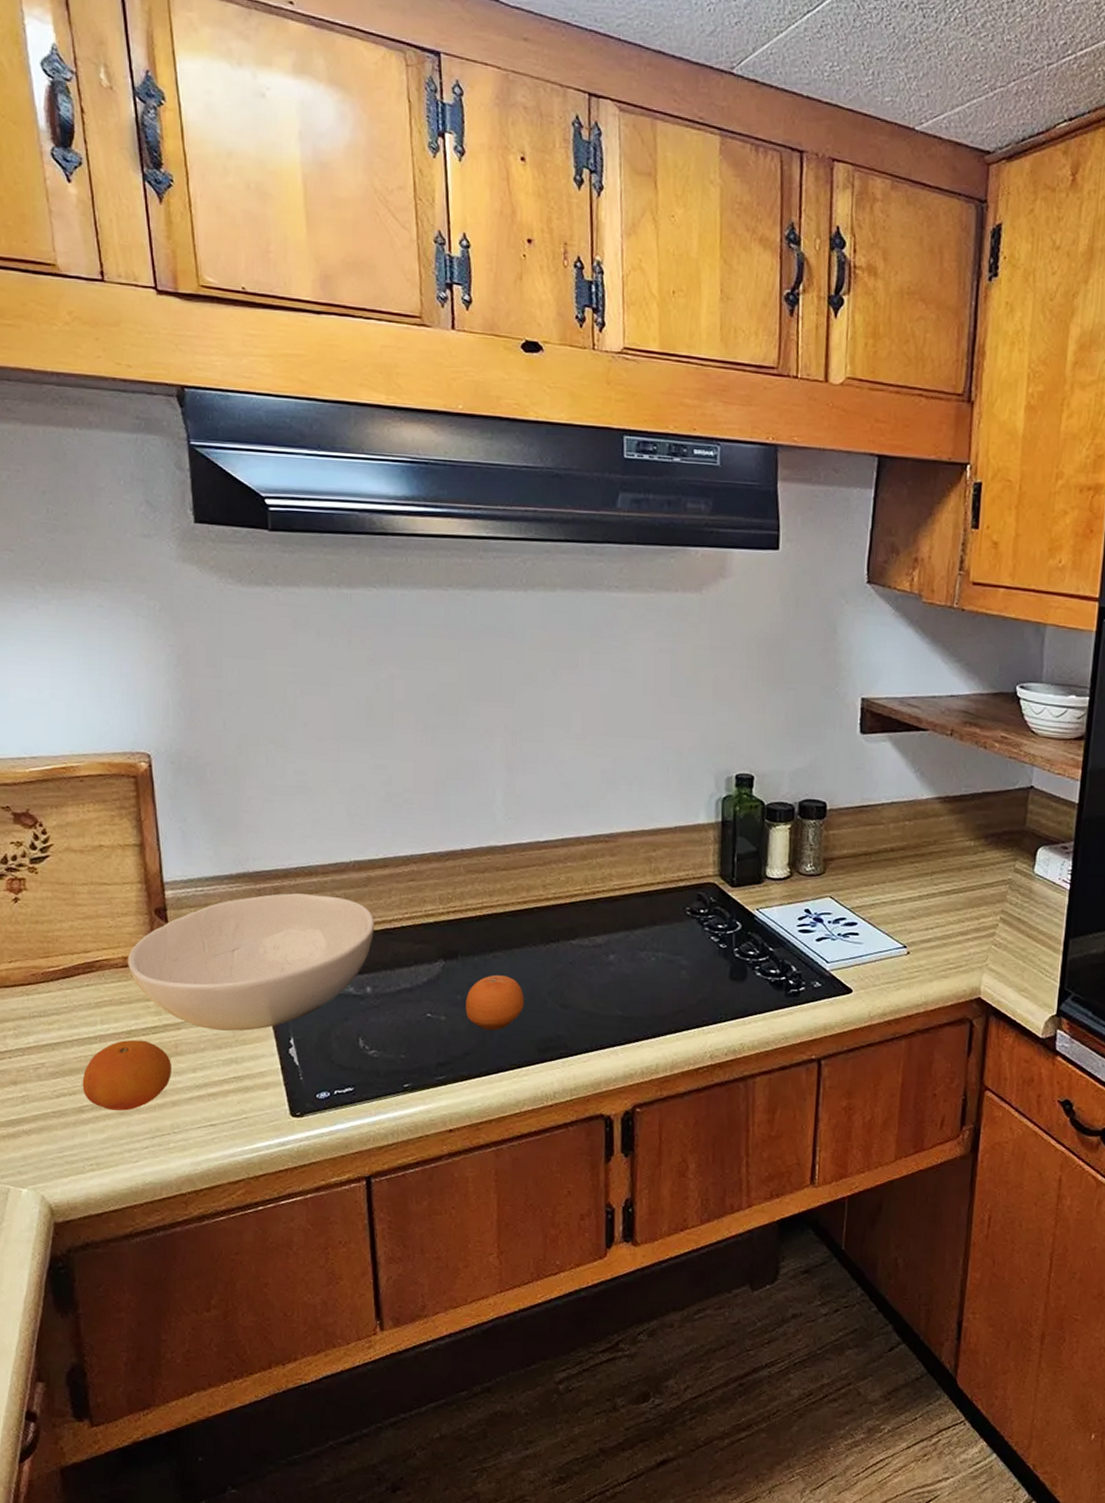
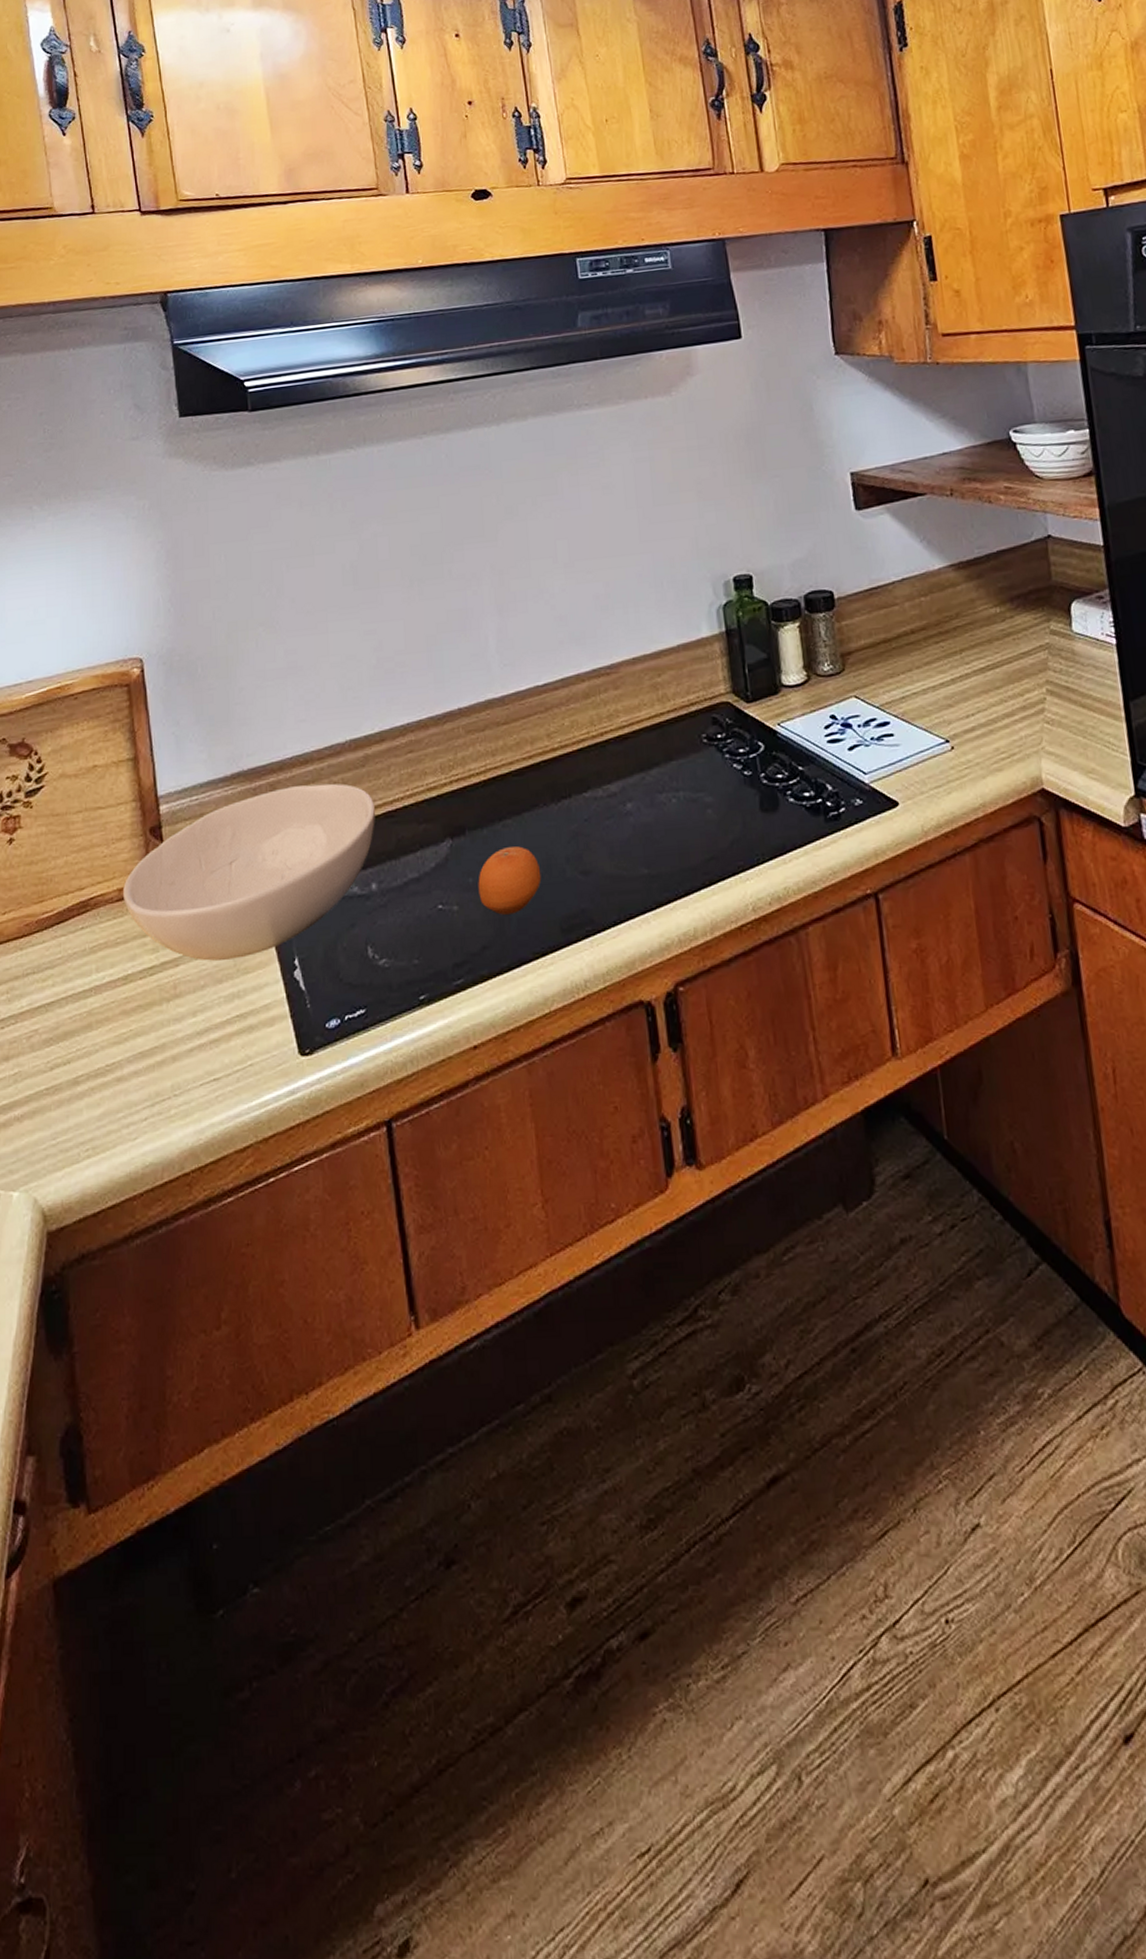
fruit: present [82,1039,171,1111] -> none [77,985,171,1077]

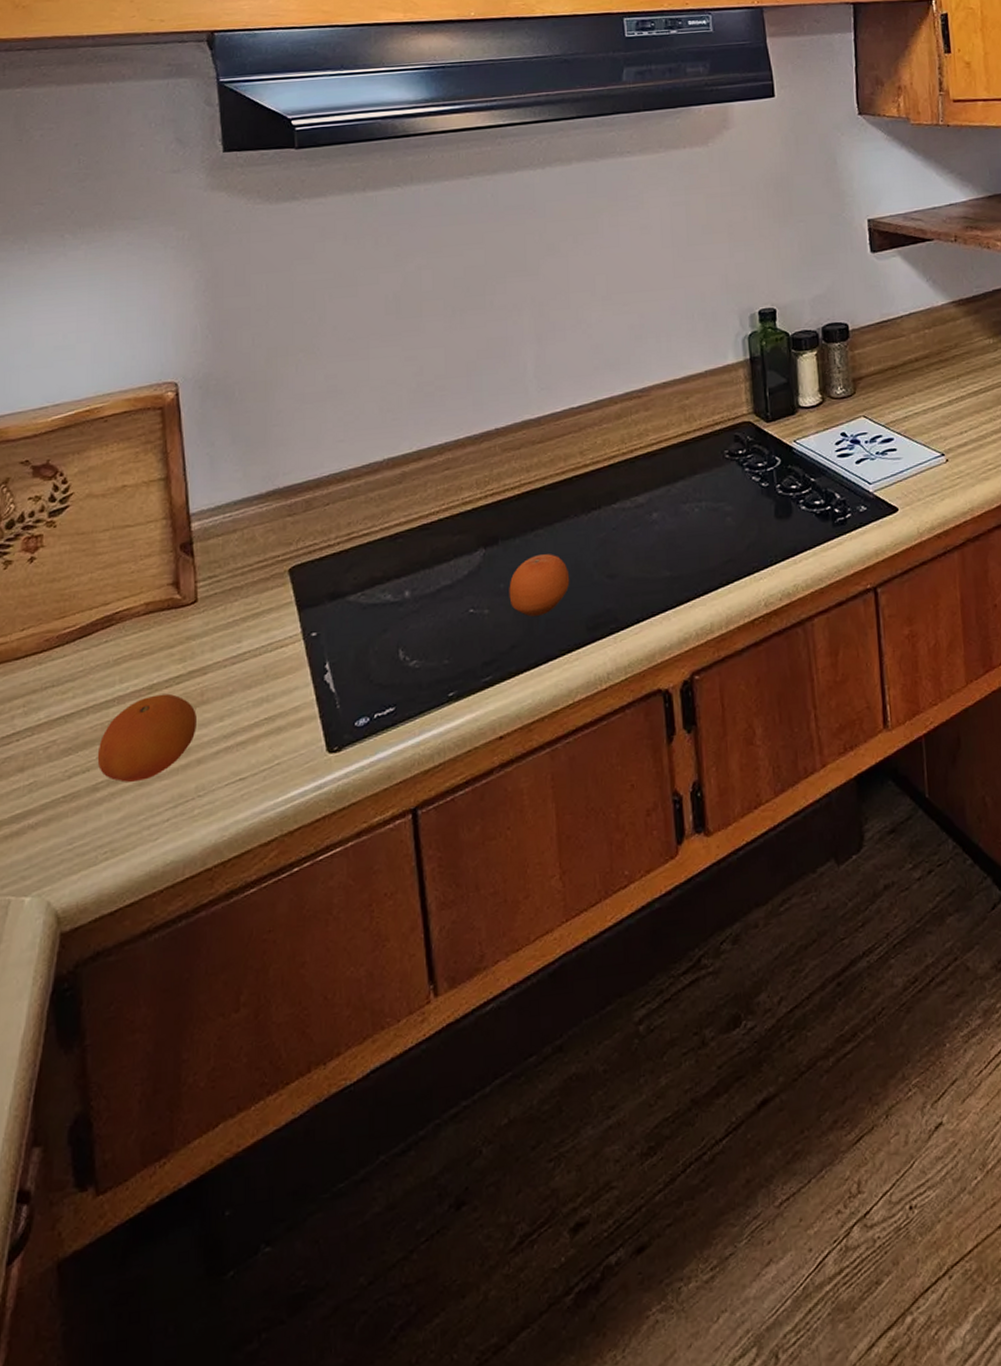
fruit: none [77,985,171,1077] -> present [97,693,196,783]
bowl: present [122,783,376,961] -> none [149,499,412,669]

